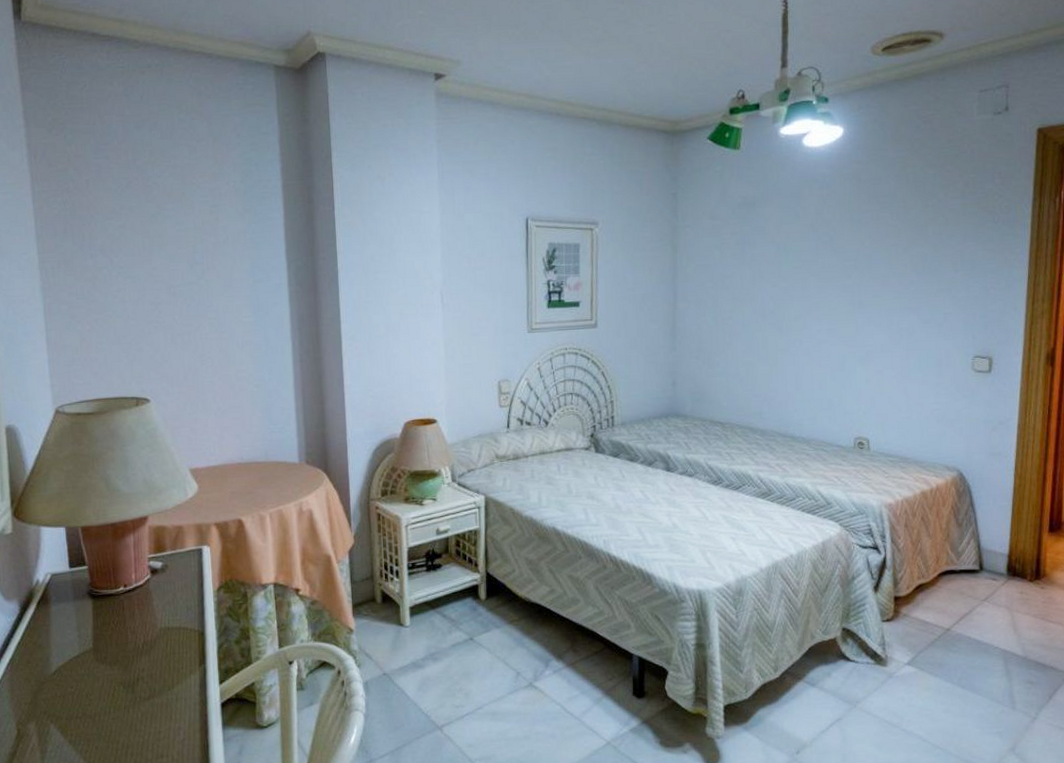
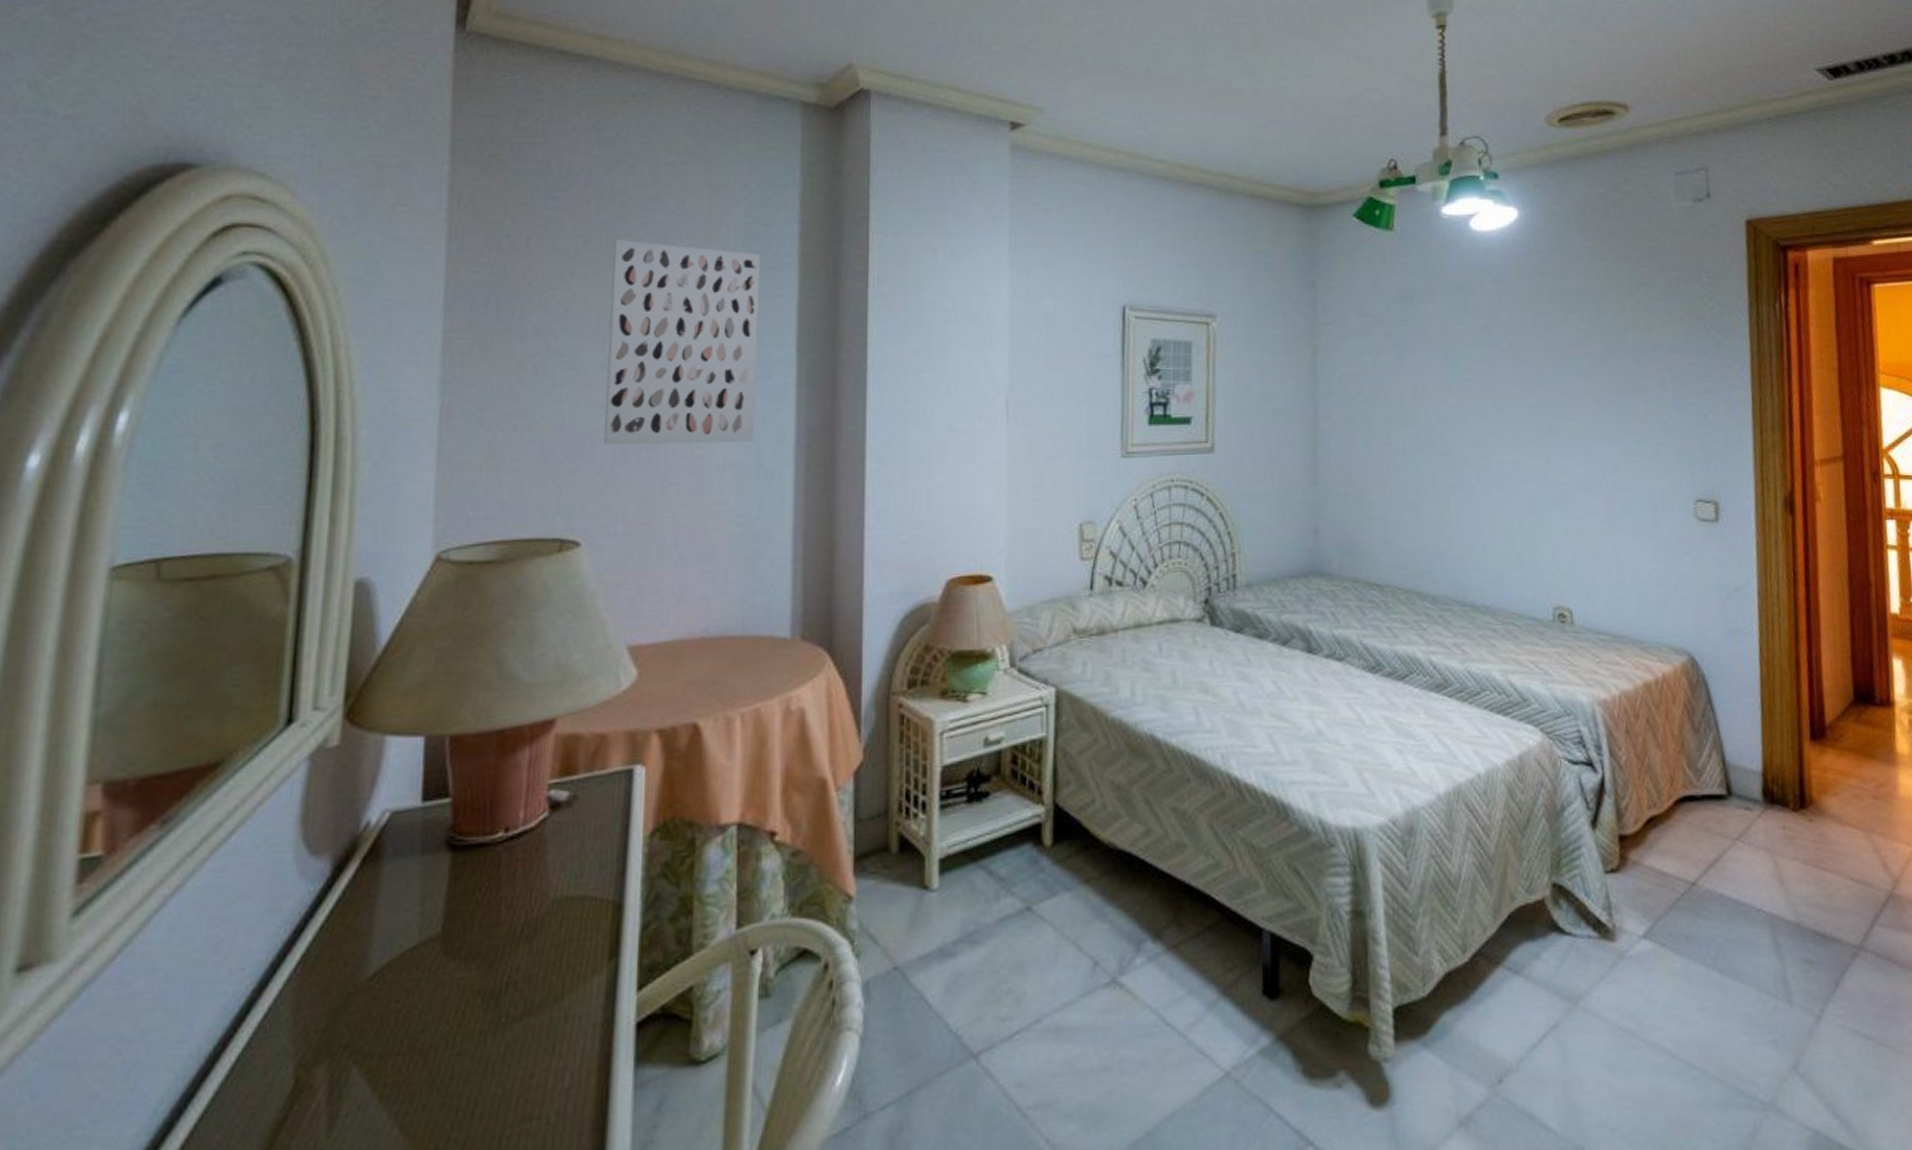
wall art: none [148,179,262,331] -> present [604,238,761,444]

